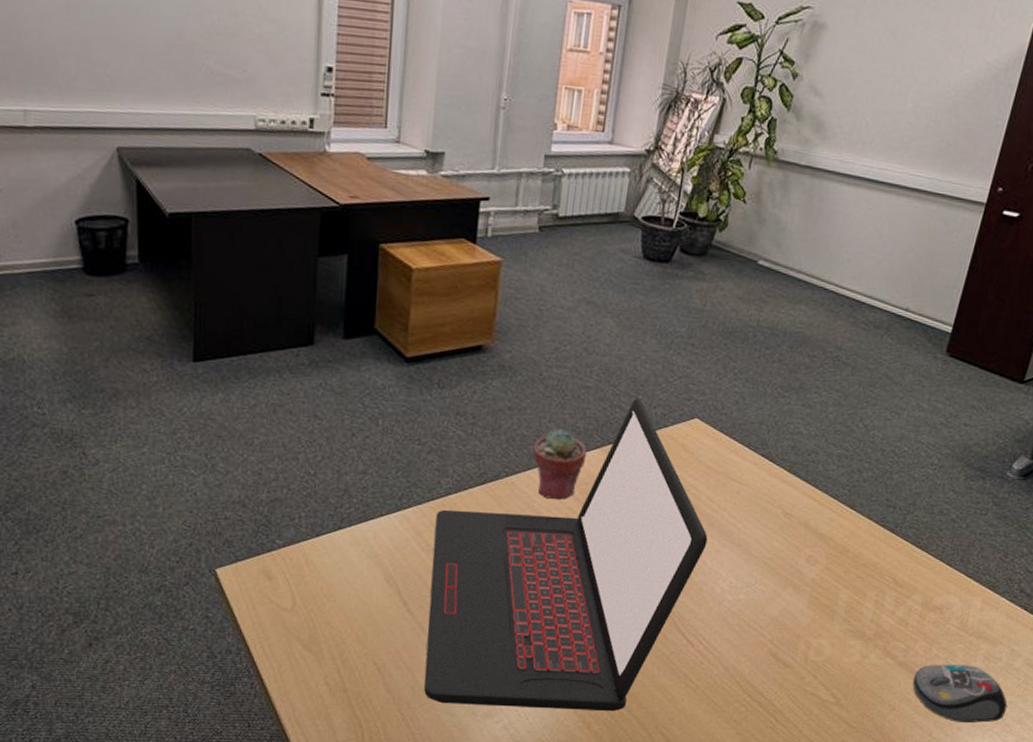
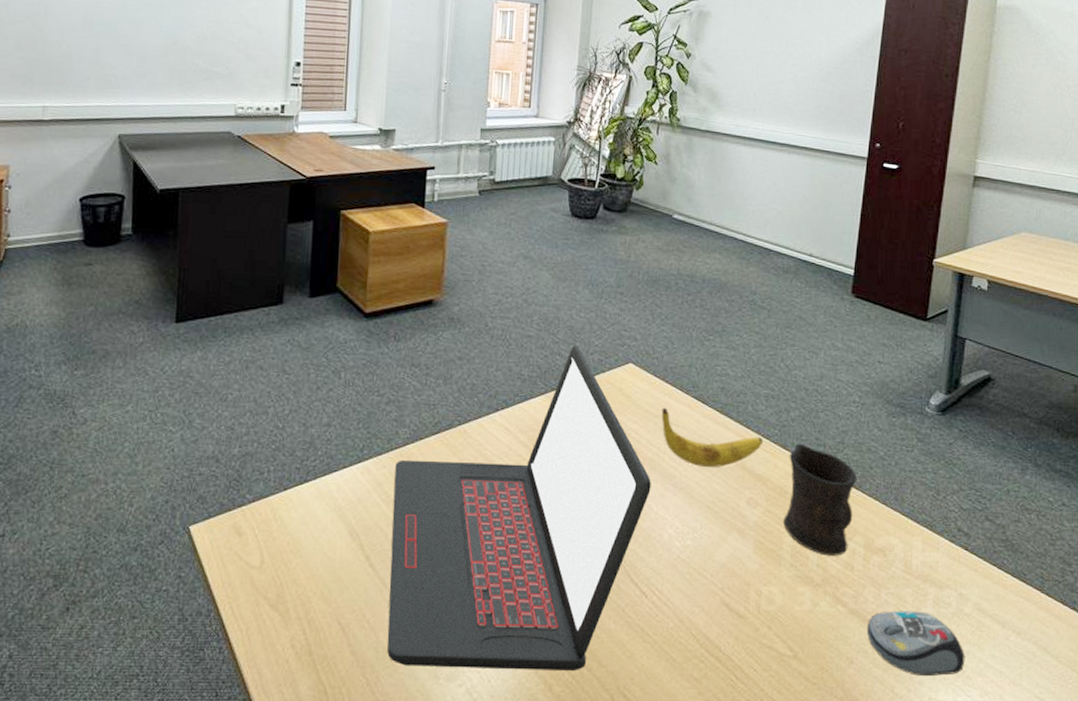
potted succulent: present [533,428,587,500] -> none [482,376,533,448]
banana: none [724,464,831,525] -> present [661,407,764,467]
mug: none [841,504,925,613] -> present [783,443,857,556]

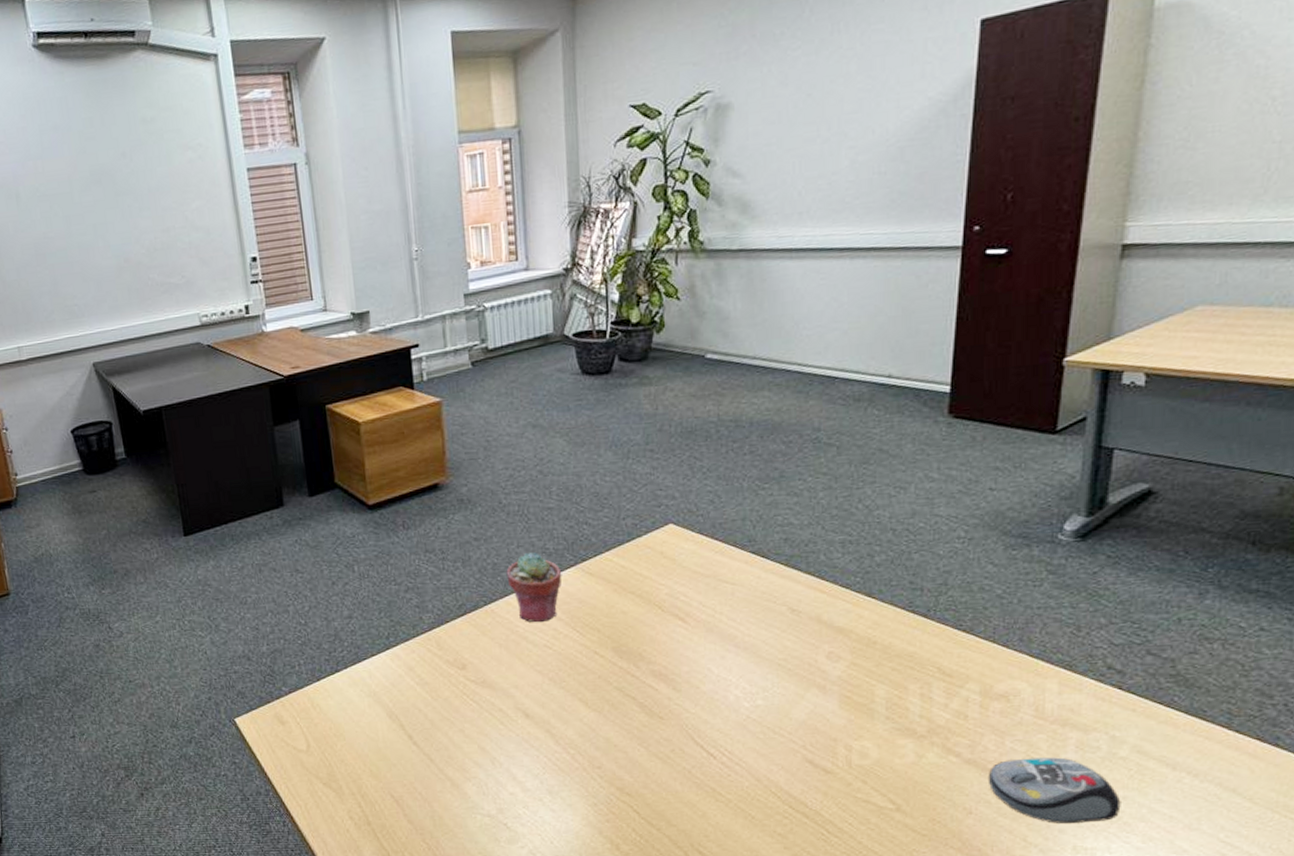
laptop: present [387,344,651,672] -> none [424,510,709,832]
potted succulent: none [482,376,533,448] -> present [506,552,562,623]
banana: present [661,407,764,467] -> none [713,566,842,624]
mug: present [783,443,857,556] -> none [874,589,967,706]

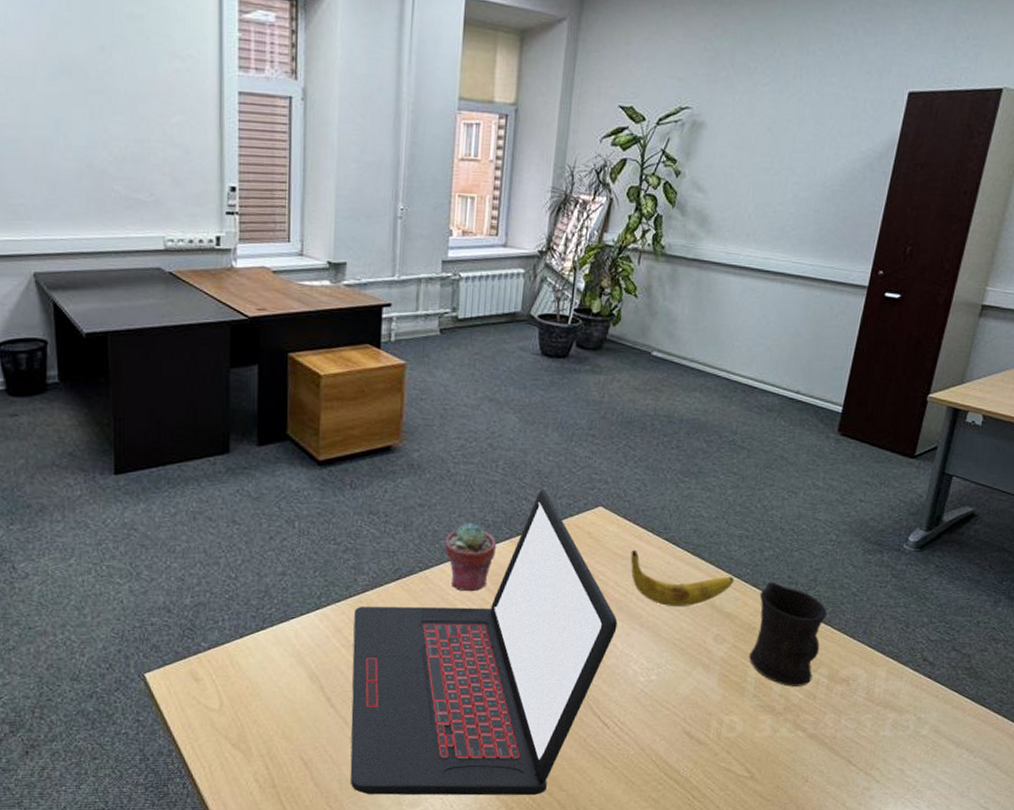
laptop: none [424,510,709,832] -> present [350,488,618,796]
banana: none [713,566,842,624] -> present [630,549,735,606]
mug: none [874,589,967,706] -> present [749,582,827,686]
computer mouse: present [988,757,1121,823] -> none [823,734,918,791]

